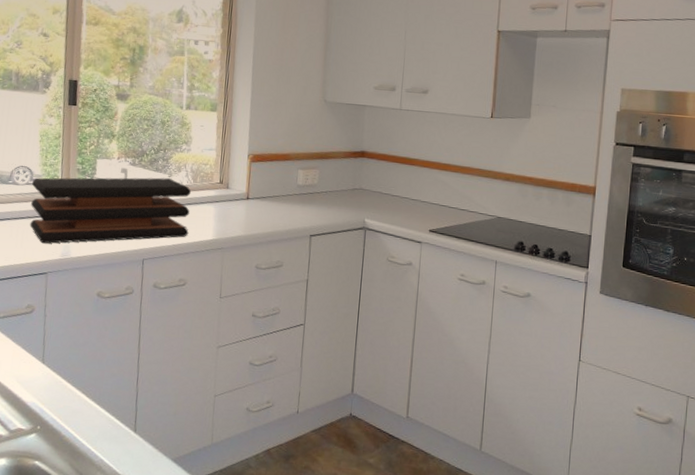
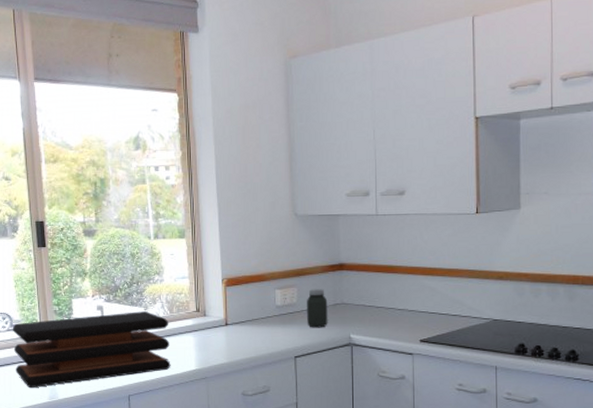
jar: none [325,172,347,210] -> present [307,289,328,328]

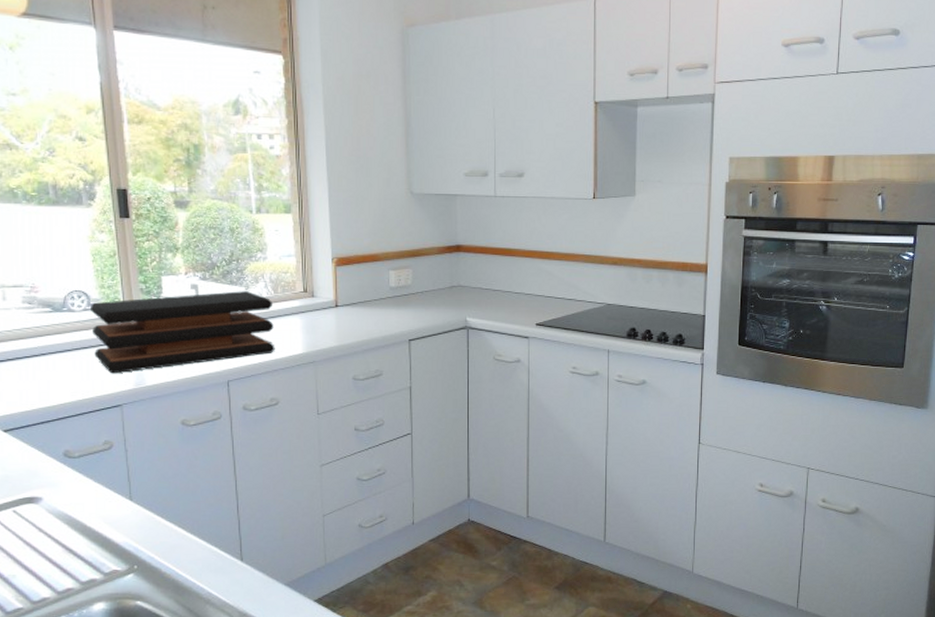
jar: present [307,289,328,328] -> none [422,271,444,311]

